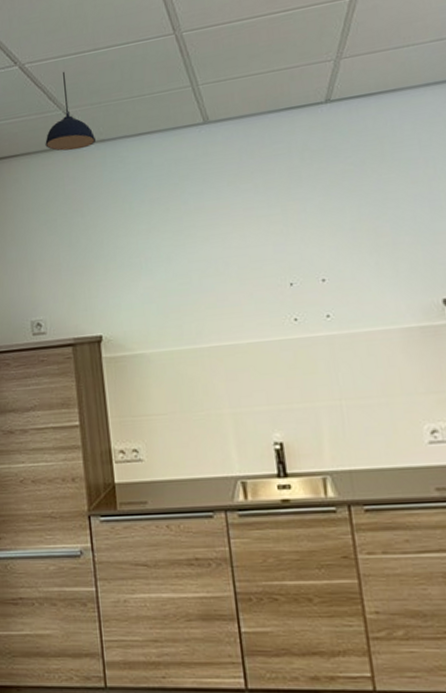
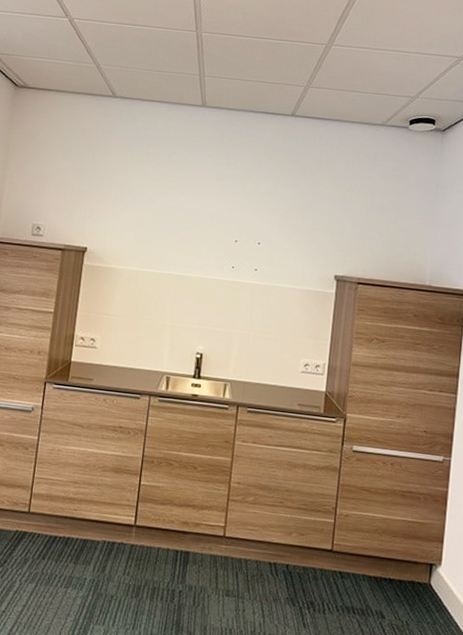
pendant light: present [45,71,95,151] -> none [76,34,117,100]

